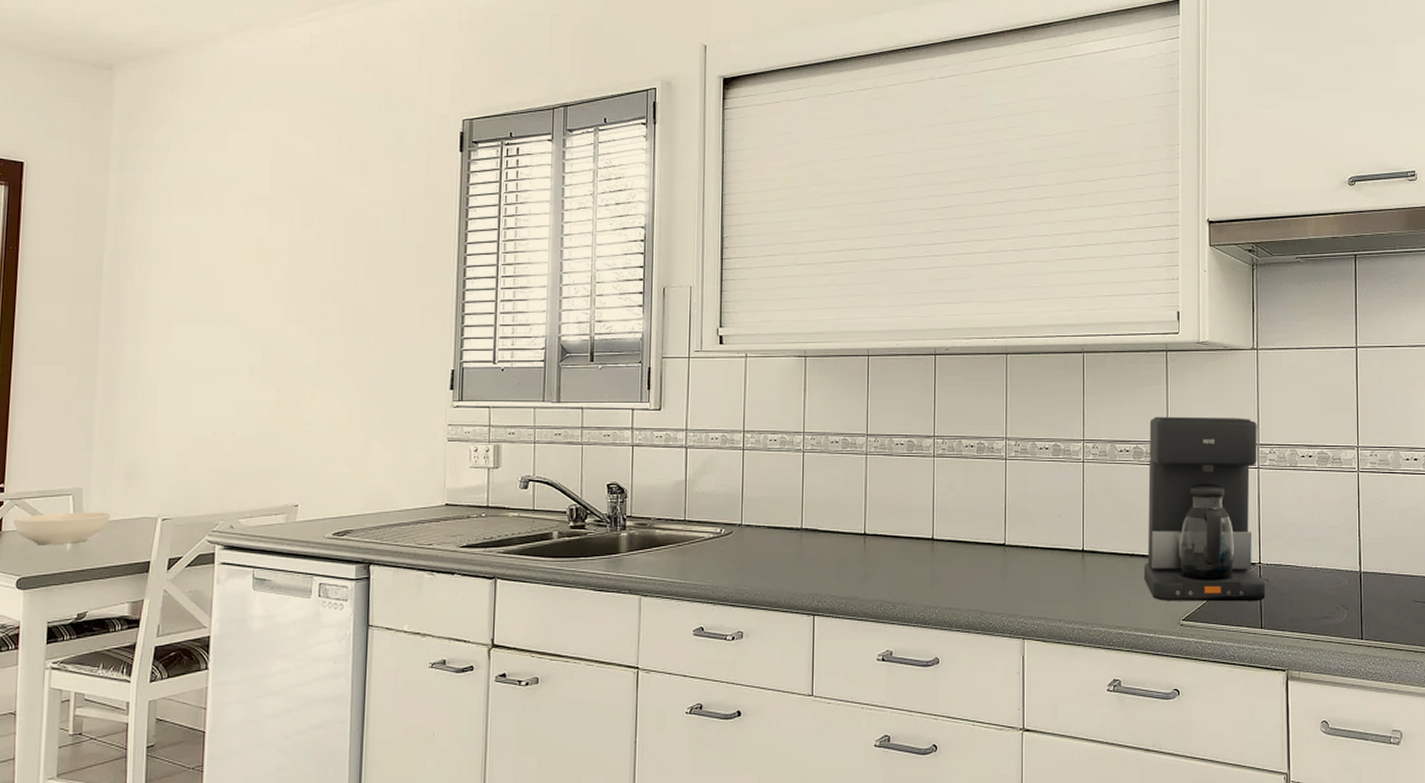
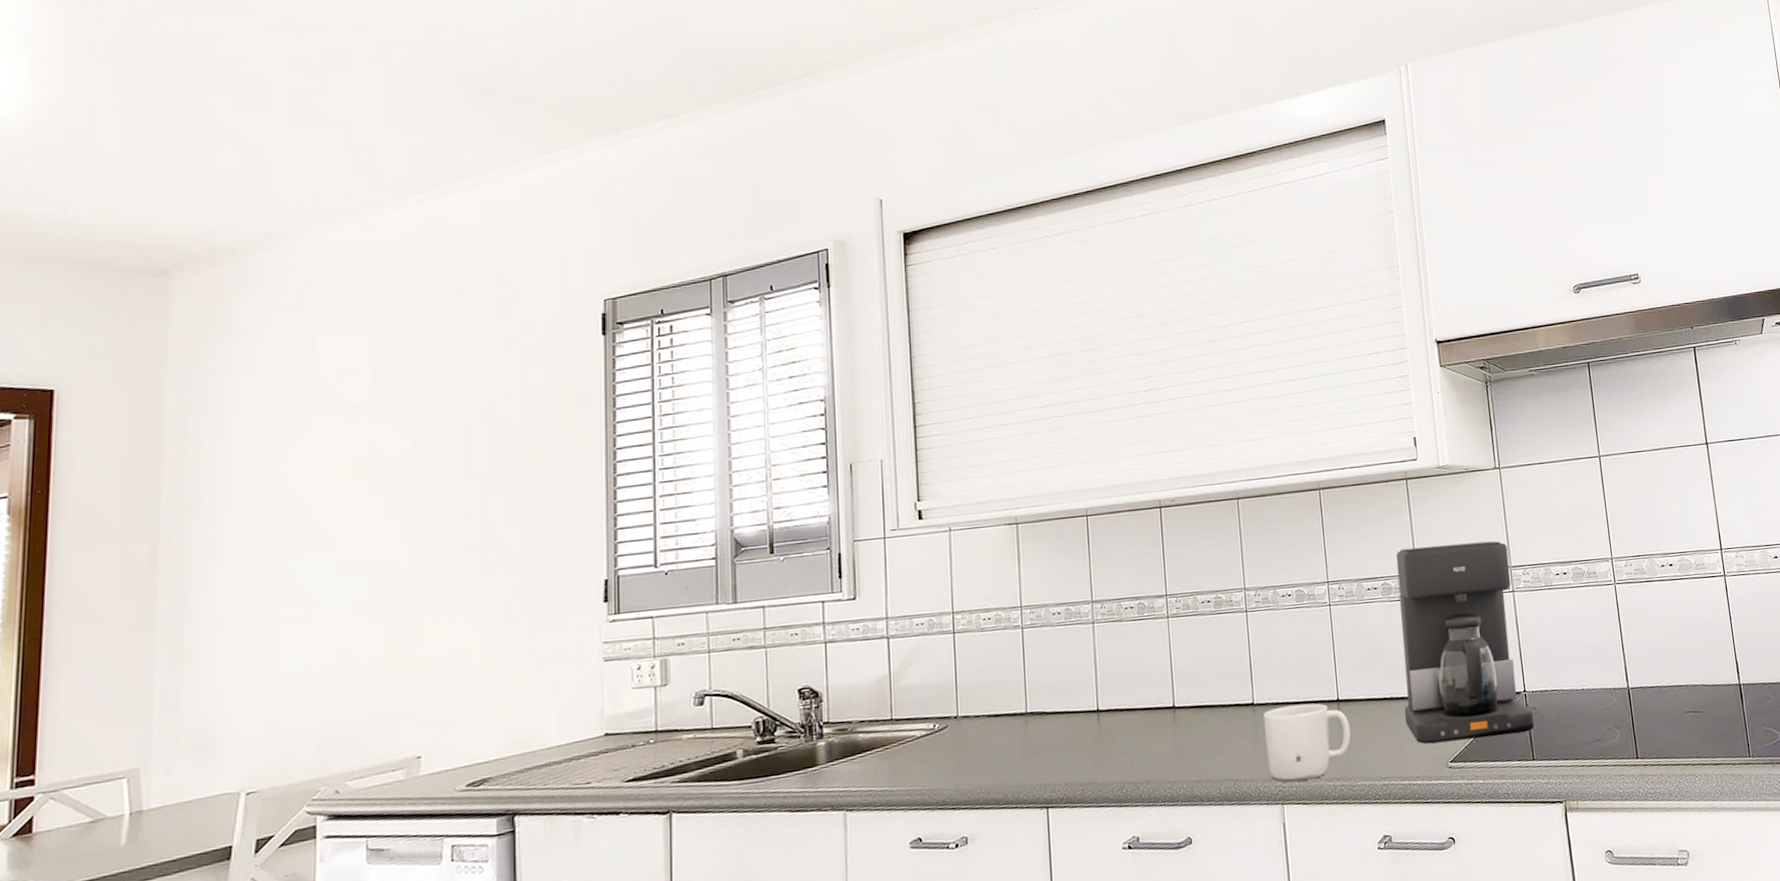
bowl: present [13,512,111,545] -> none [47,793,178,844]
mug: none [1012,550,1092,620] -> present [1263,703,1351,783]

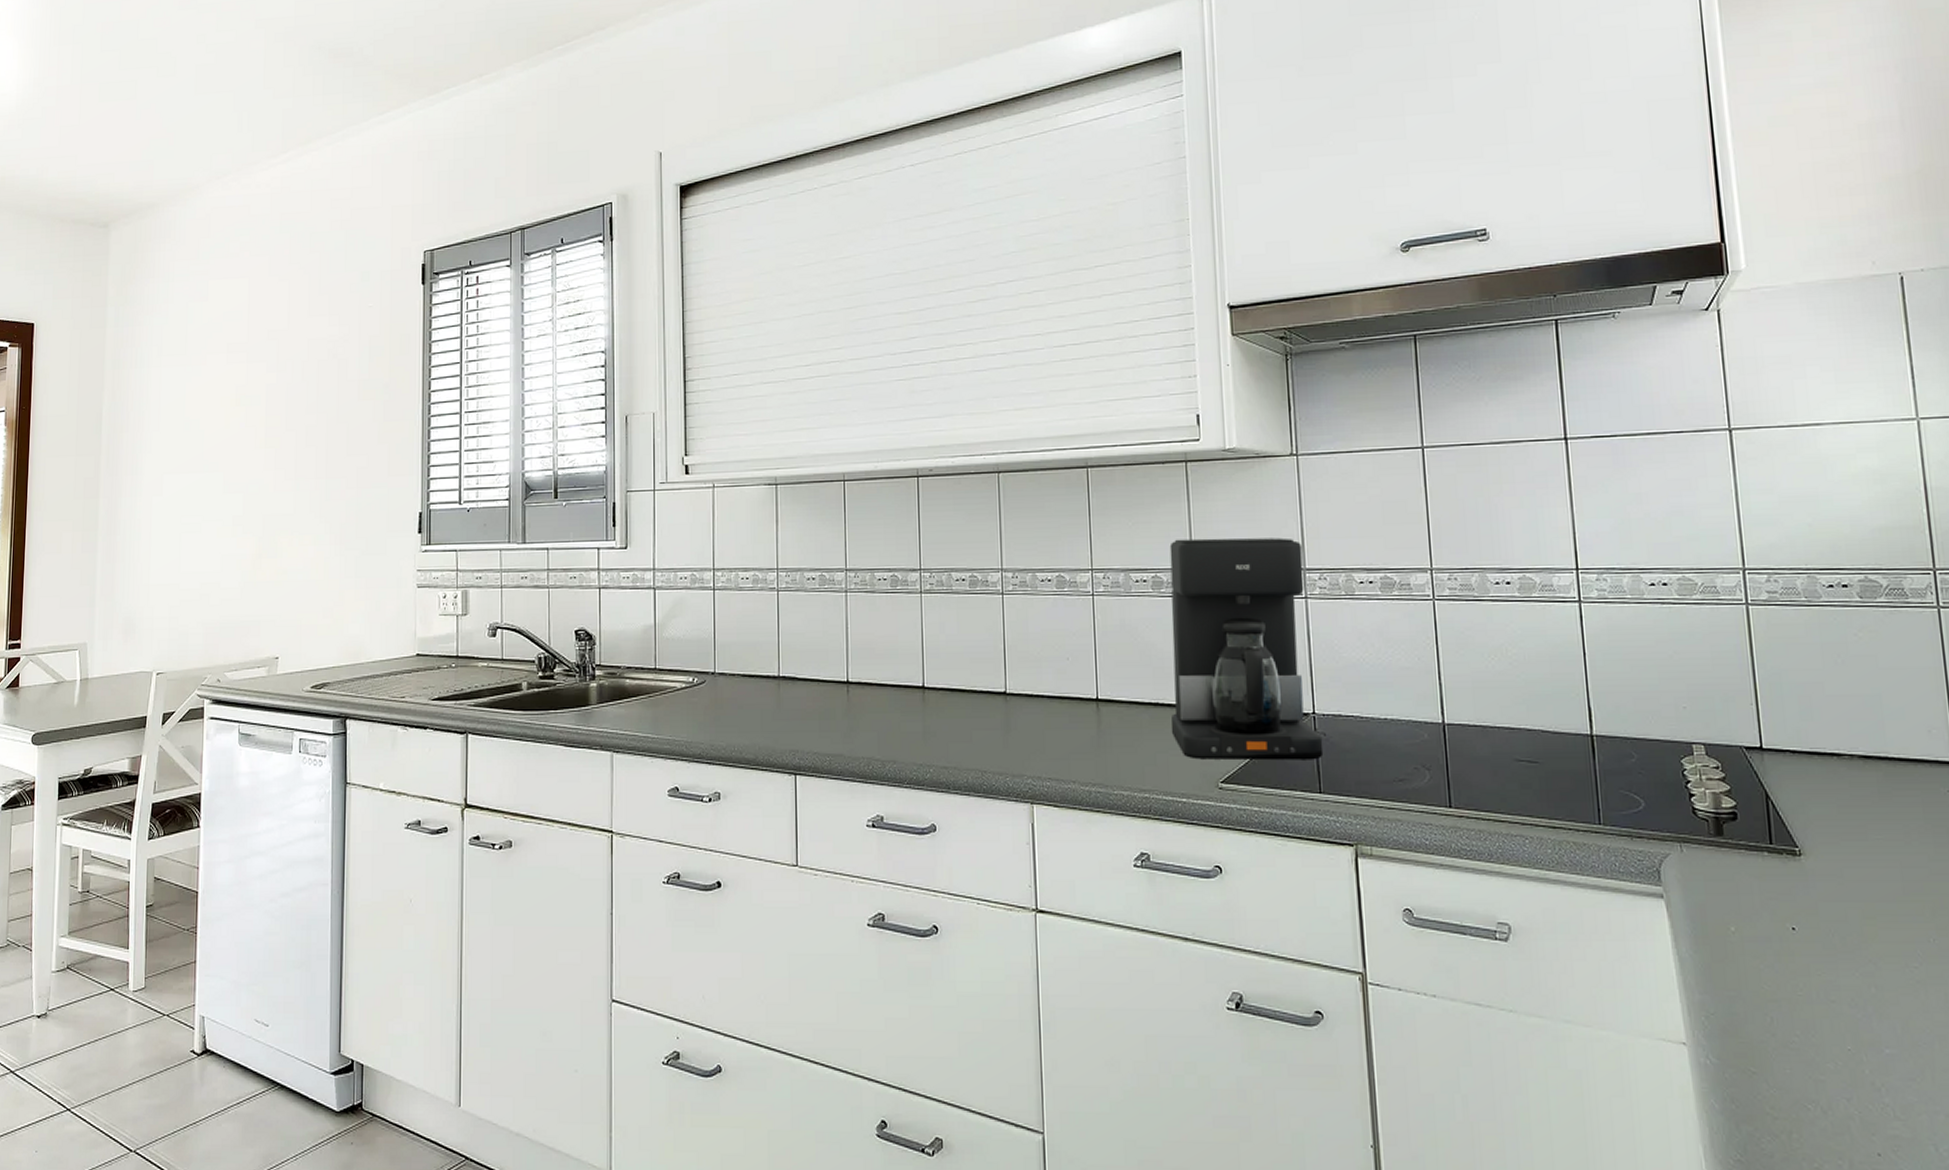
mug: present [1263,703,1351,783] -> none [1015,699,1109,781]

